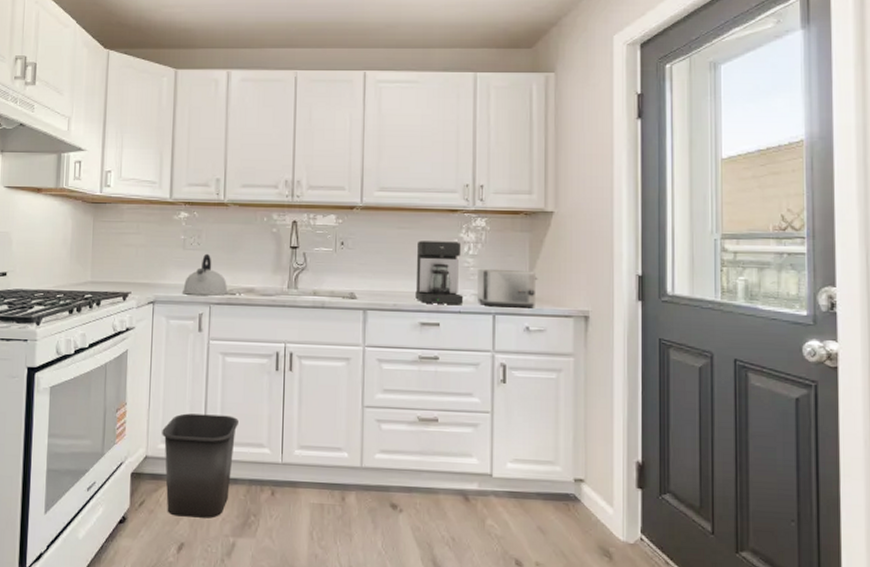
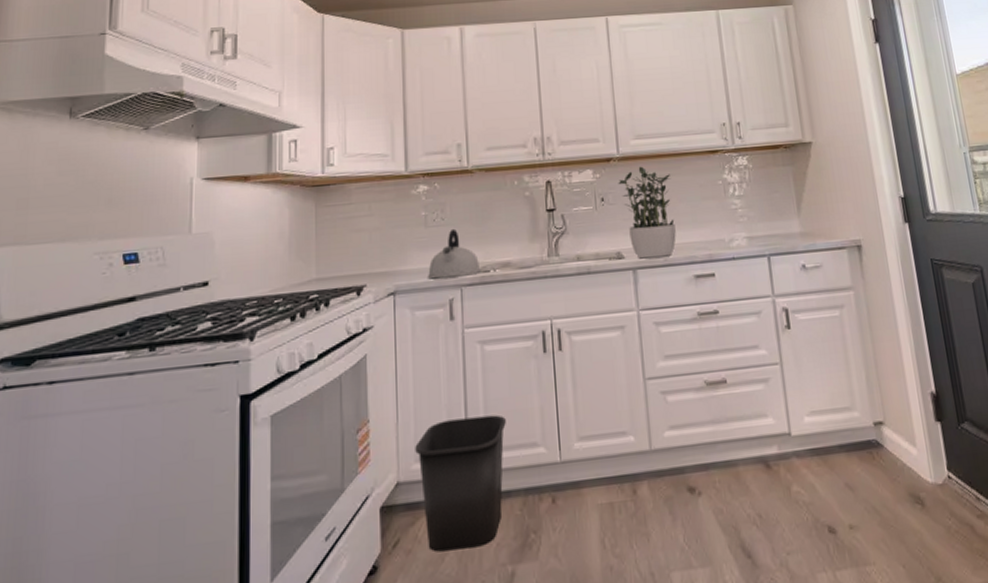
potted plant: none [358,217,408,302] -> present [618,166,676,259]
coffee maker: present [415,241,464,306] -> none [681,183,737,254]
toaster: present [477,268,538,308] -> none [746,205,808,249]

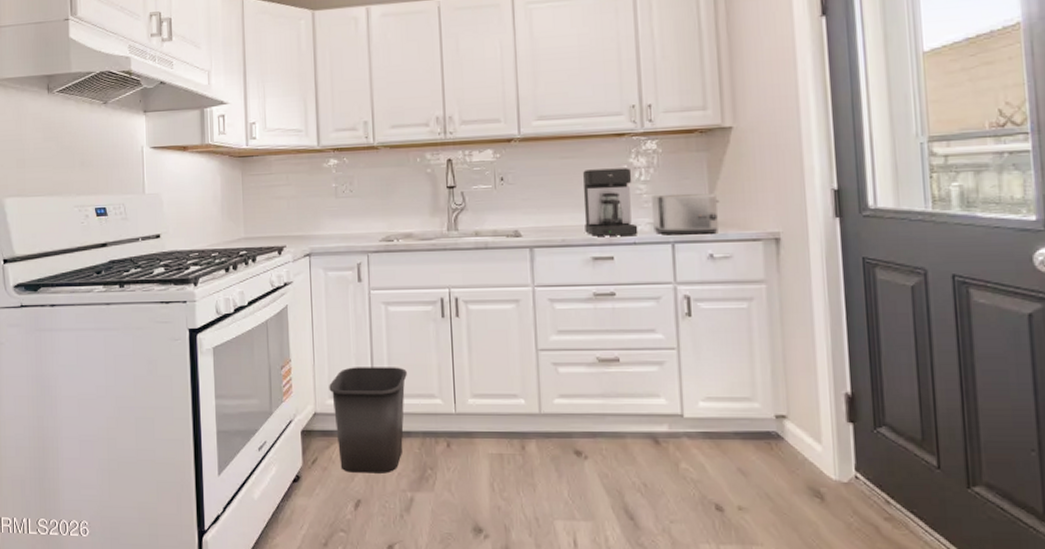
kettle: present [427,228,481,280] -> none [337,200,386,246]
potted plant: present [618,166,676,259] -> none [518,147,576,238]
coffee maker: none [681,183,737,254] -> present [583,168,639,237]
toaster: none [746,205,808,249] -> present [652,193,720,235]

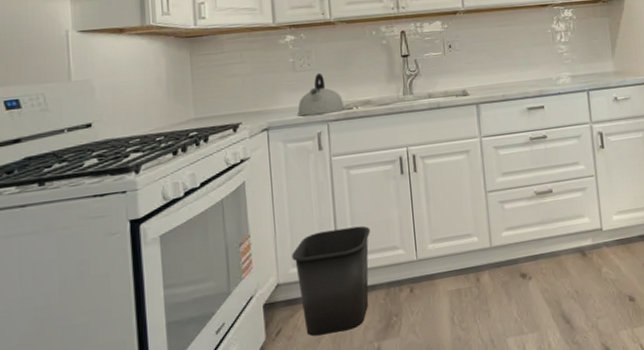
kettle: none [337,200,386,246] -> present [296,72,345,117]
coffee maker: present [583,168,639,237] -> none [517,32,562,90]
toaster: present [652,193,720,235] -> none [570,49,620,85]

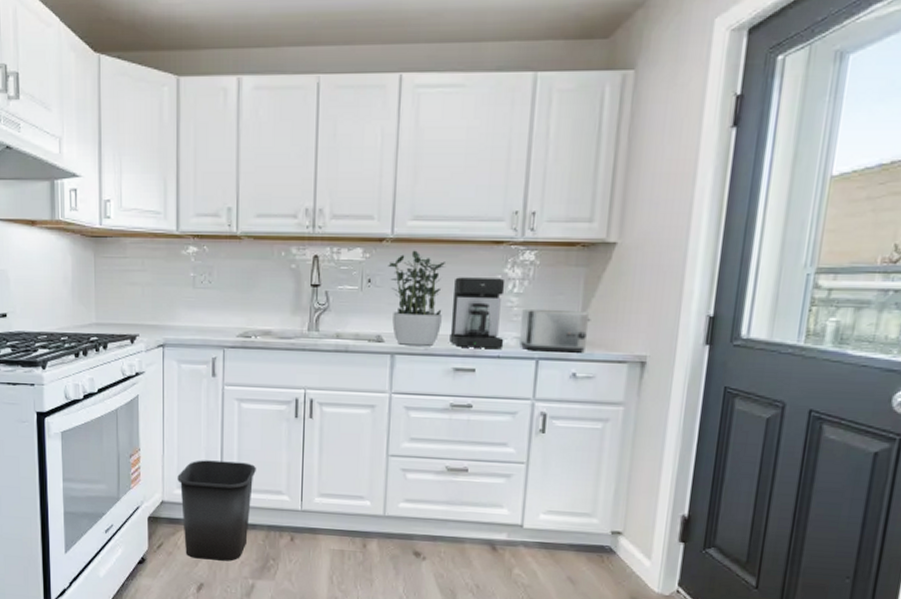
kettle: present [296,72,345,117] -> none [193,292,243,340]
potted plant: none [463,18,513,96] -> present [388,250,445,346]
coffee maker: none [517,32,562,90] -> present [449,277,505,350]
toaster: none [570,49,620,85] -> present [519,308,591,353]

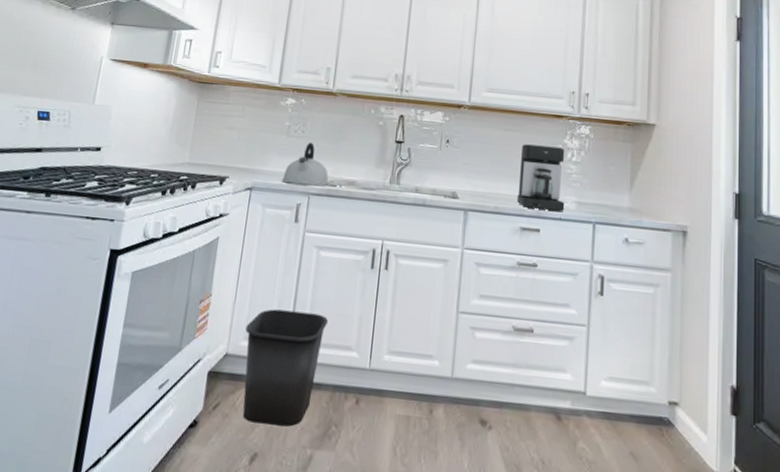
kettle: none [193,292,243,340] -> present [281,142,329,187]
potted plant: present [388,250,445,346] -> none [464,117,514,205]
toaster: present [519,308,591,353] -> none [578,176,639,220]

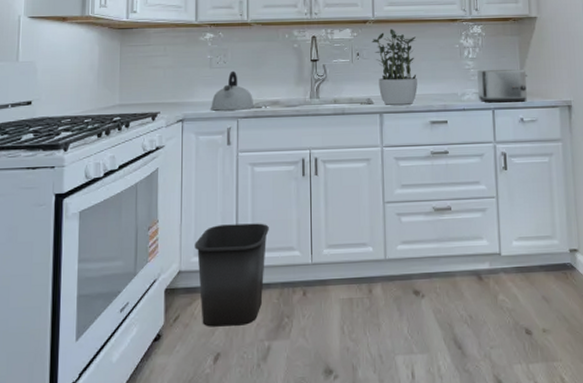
potted plant: none [464,117,514,205] -> present [372,29,418,105]
coffee maker: present [517,144,565,212] -> none [424,47,467,104]
toaster: none [578,176,639,220] -> present [477,69,528,103]

